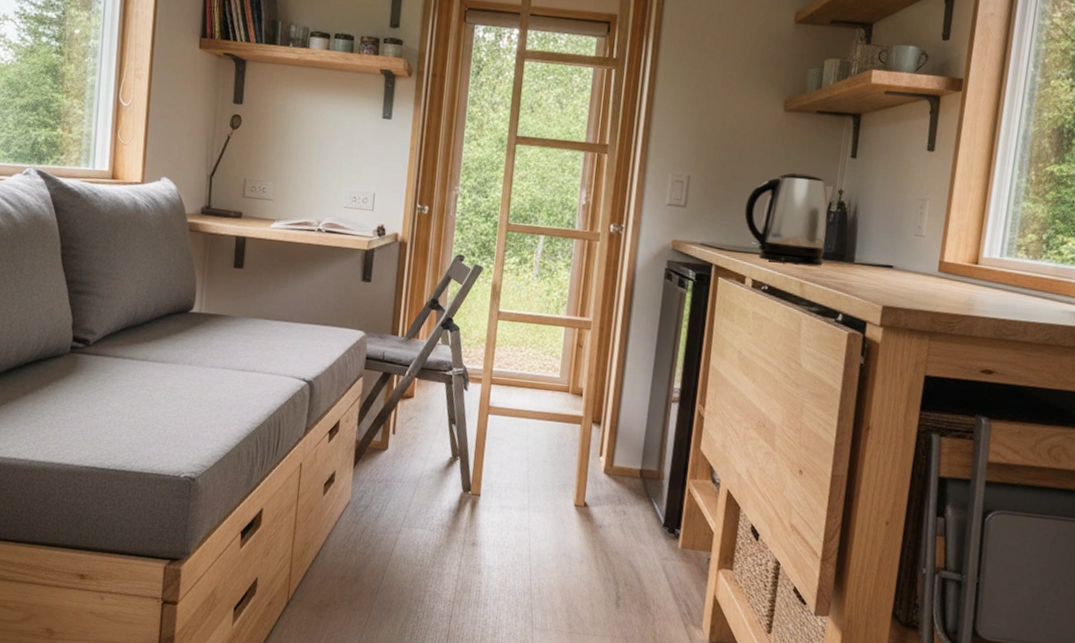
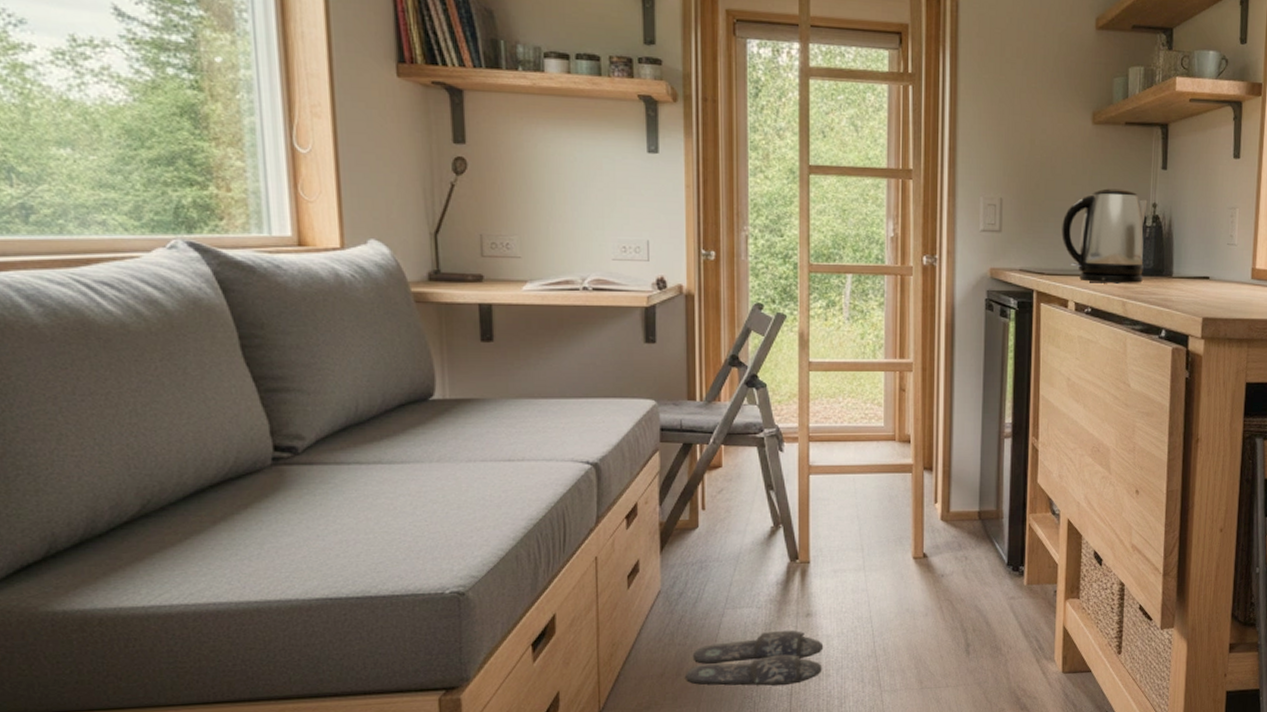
slippers: none [362,554,484,607] -> present [686,630,822,686]

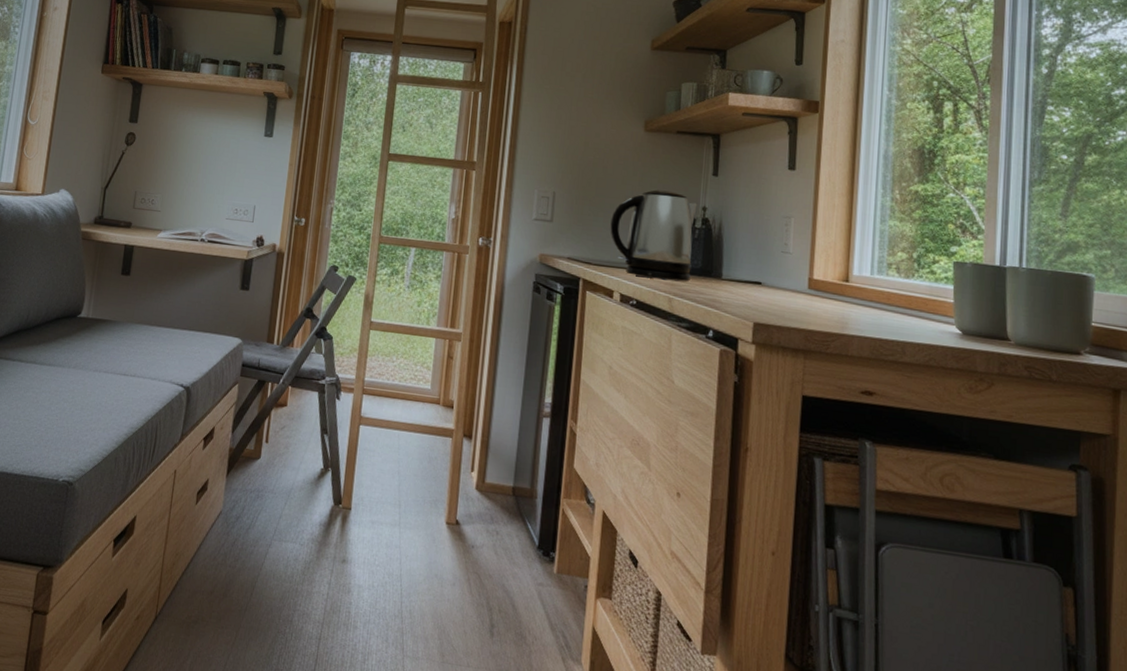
slippers: present [686,630,822,686] -> none [231,570,354,629]

